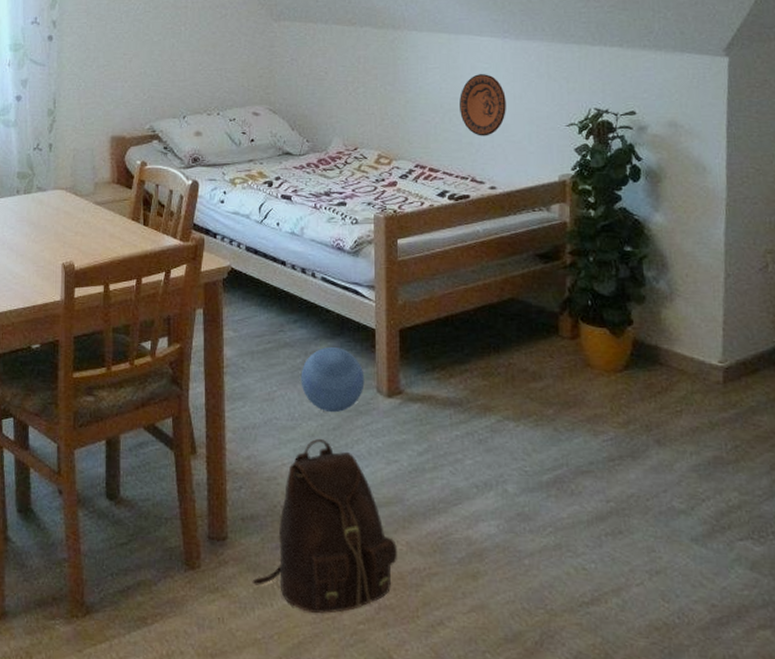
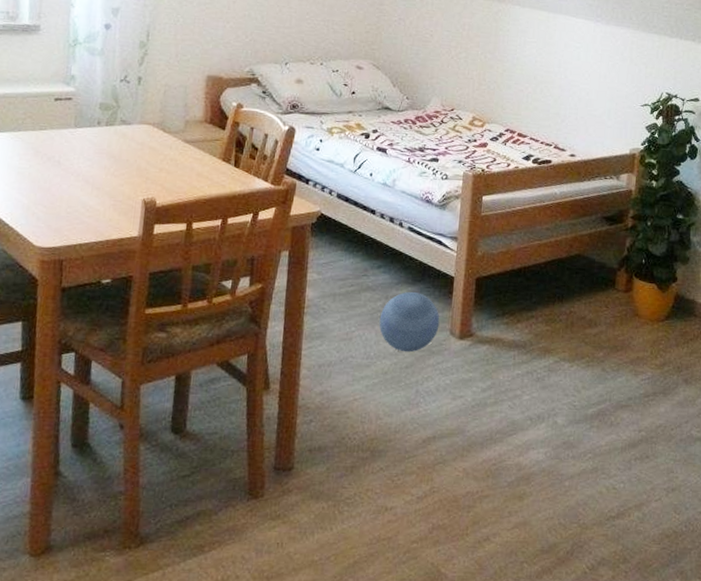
backpack: present [252,439,398,614] -> none [314,376,455,535]
decorative plate: present [459,74,506,136] -> none [551,52,592,109]

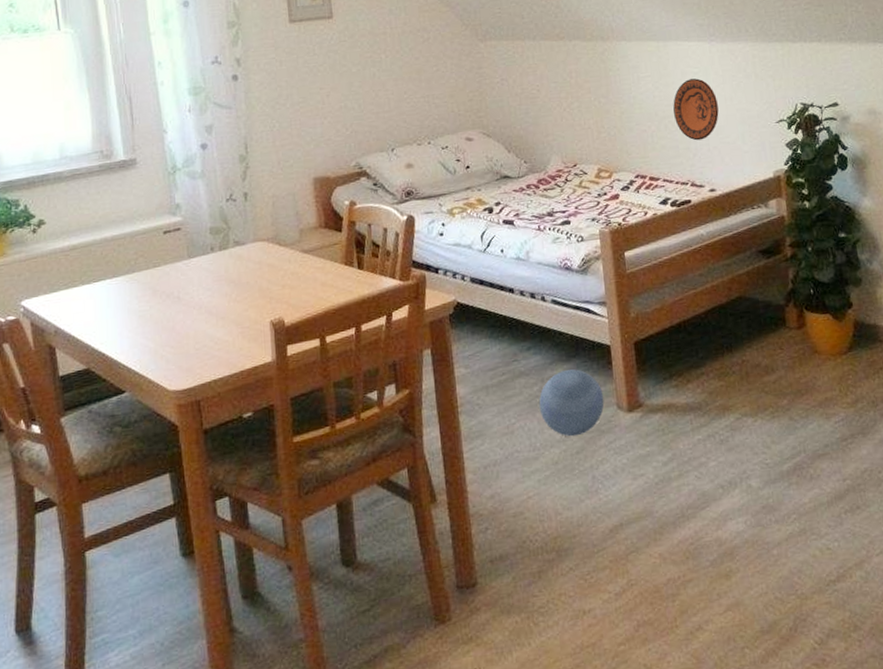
decorative plate: none [551,52,592,109] -> present [673,78,719,141]

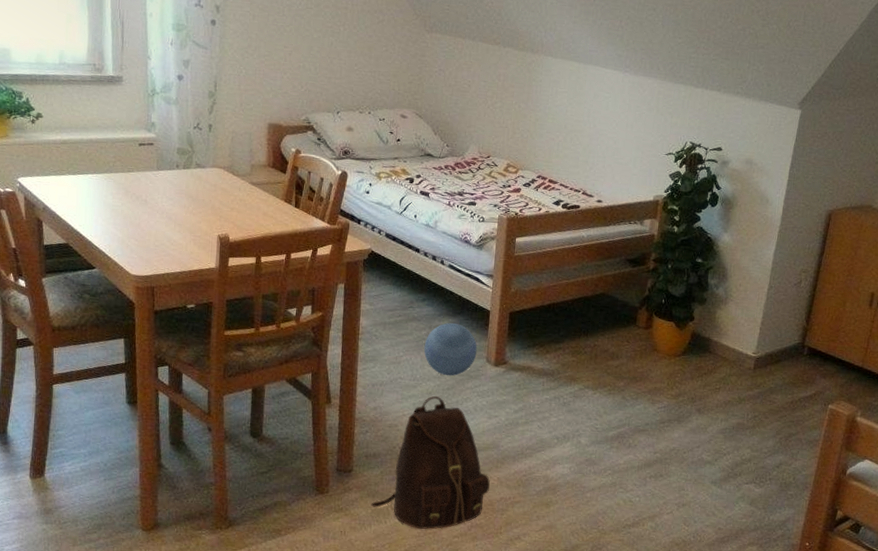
backpack: none [507,465,652,644] -> present [371,396,491,529]
decorative plate: present [673,78,719,141] -> none [580,102,620,157]

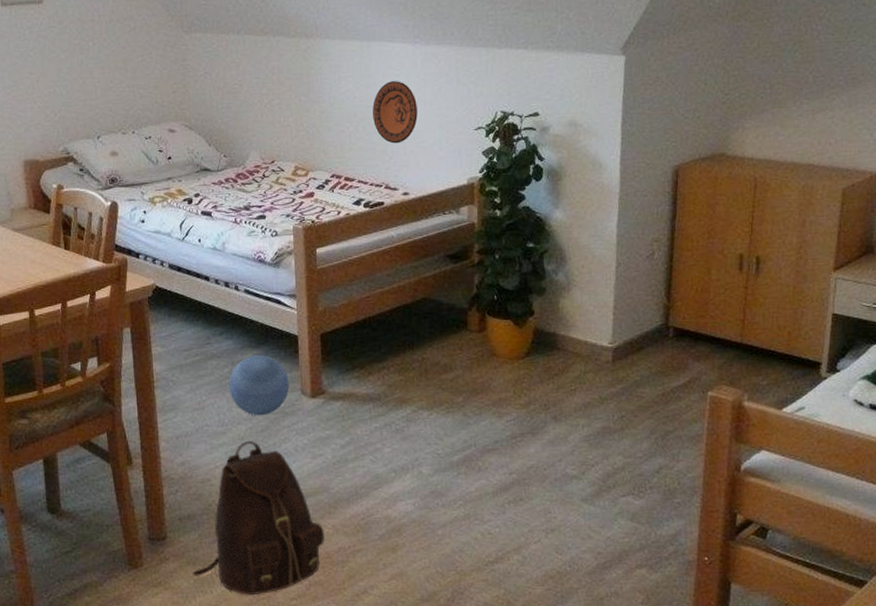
decorative plate: none [580,102,620,157] -> present [373,81,418,144]

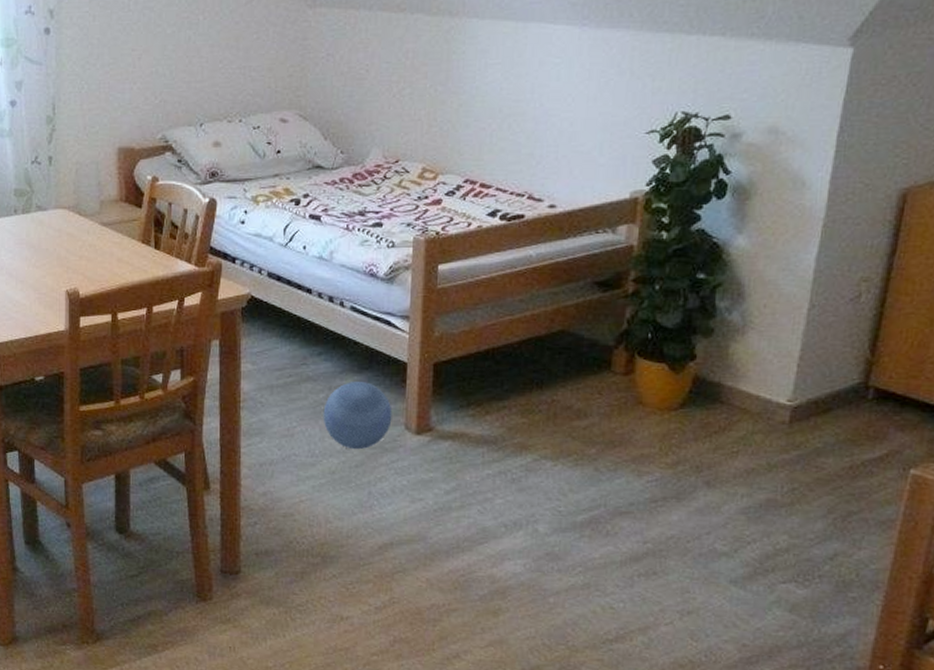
backpack: present [192,441,325,595] -> none [265,476,417,645]
decorative plate: present [373,81,418,144] -> none [521,71,578,146]

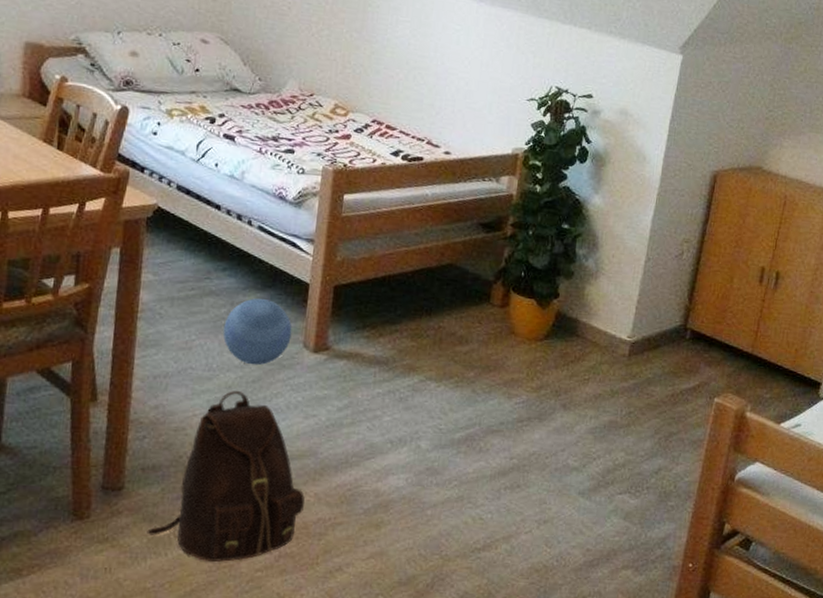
backpack: none [265,476,417,645] -> present [147,391,306,562]

